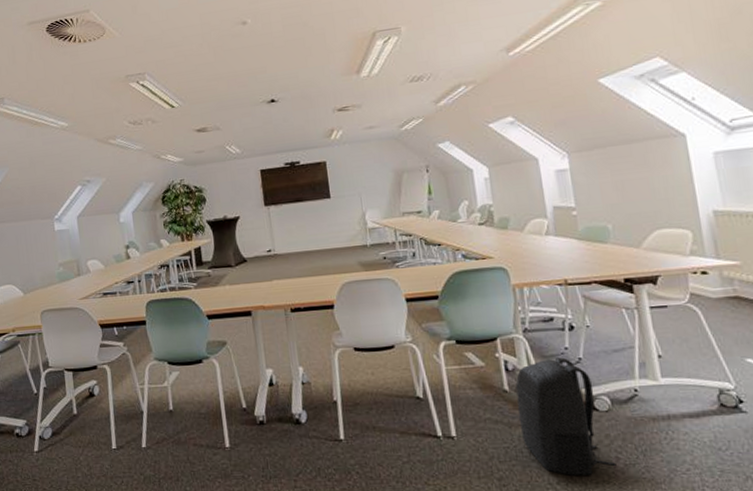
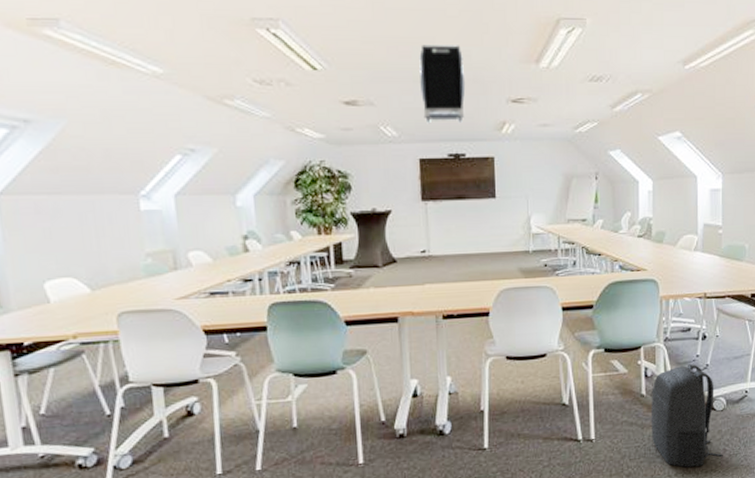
luggage: none [254,69,296,139] -> present [419,44,466,124]

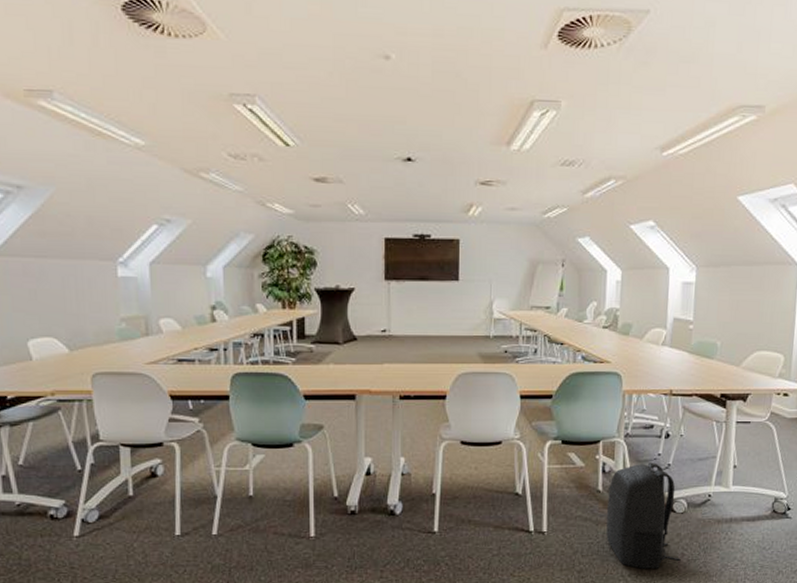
luggage: present [419,44,466,124] -> none [390,123,435,204]

